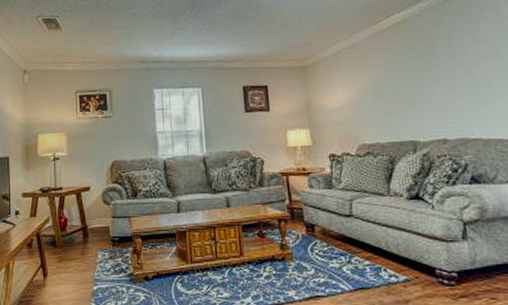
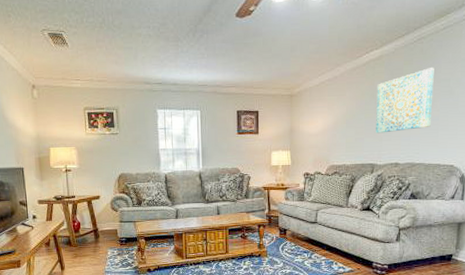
wall art: none [405,28,481,105] -> present [376,68,434,134]

